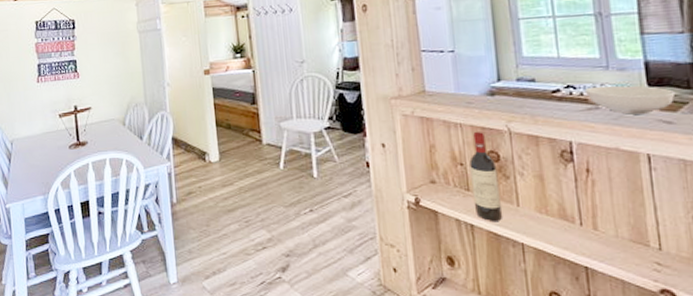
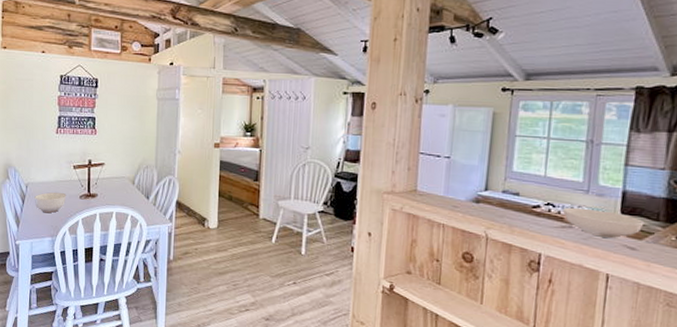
bowl: none [20,145,55,170] -> present [34,192,67,213]
wine bottle: present [469,131,503,221] -> none [441,233,469,314]

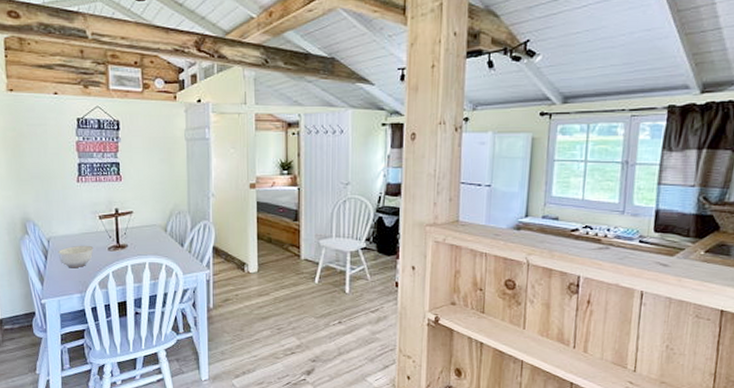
bowl: present [562,207,645,238] -> none [599,228,676,256]

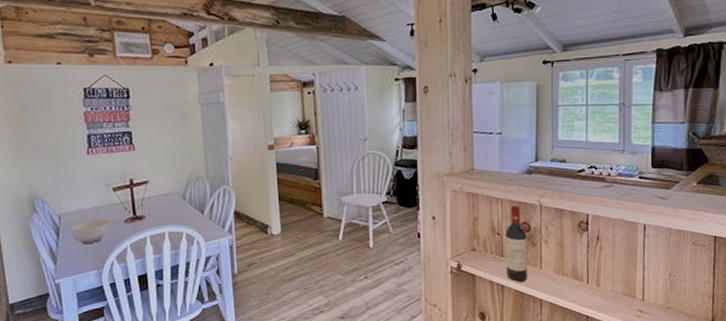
wine bottle: none [486,261,512,341] -> present [505,205,528,282]

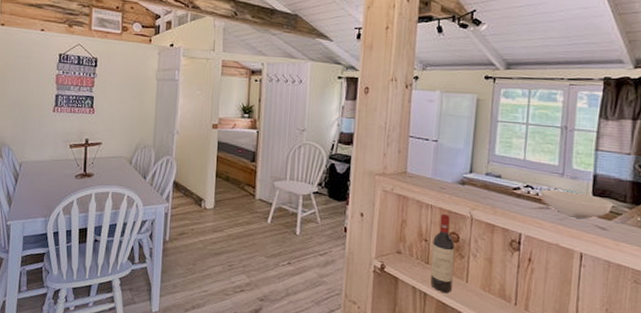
bowl: present [70,219,109,245] -> none [28,171,62,193]
bowl: none [603,166,671,192] -> present [540,189,614,219]

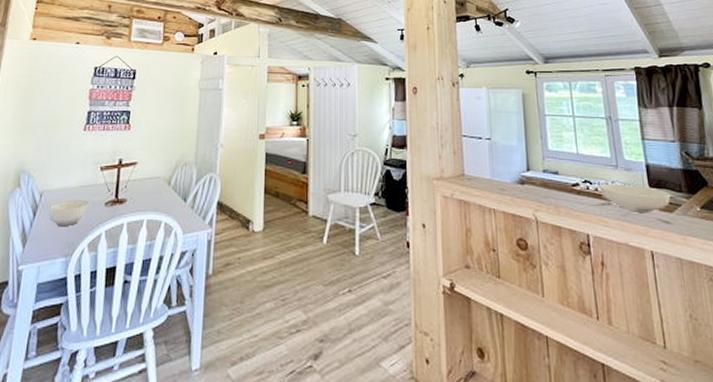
bowl: none [28,171,62,193] -> present [48,199,89,227]
wine bottle: present [430,213,456,293] -> none [501,217,530,311]

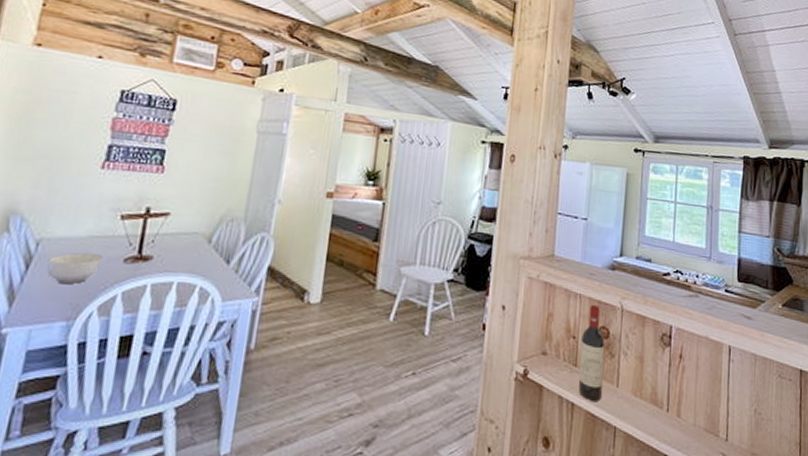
wine bottle: none [501,217,530,311] -> present [578,304,606,401]
bowl: present [599,183,671,212] -> none [689,274,757,307]

